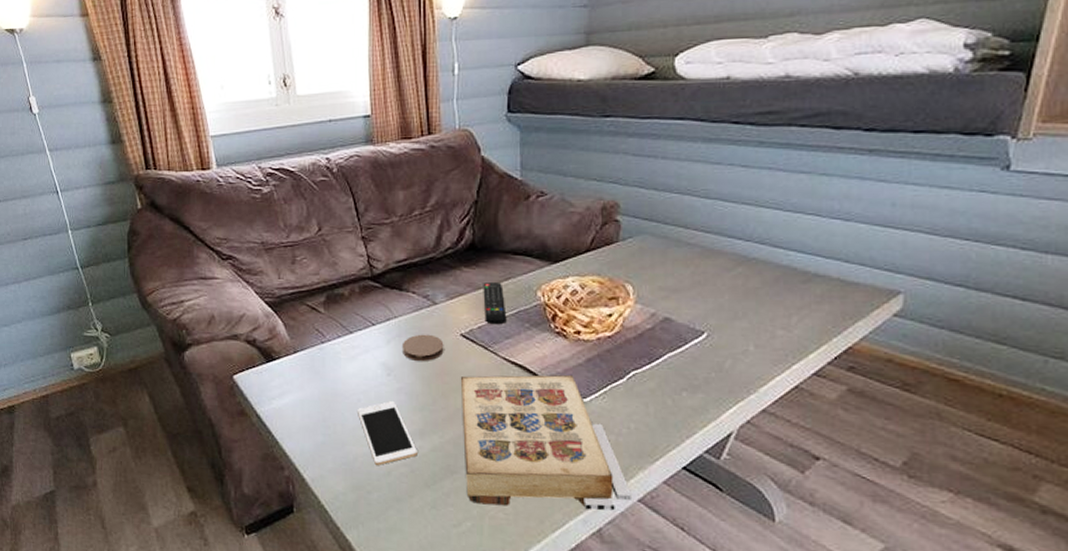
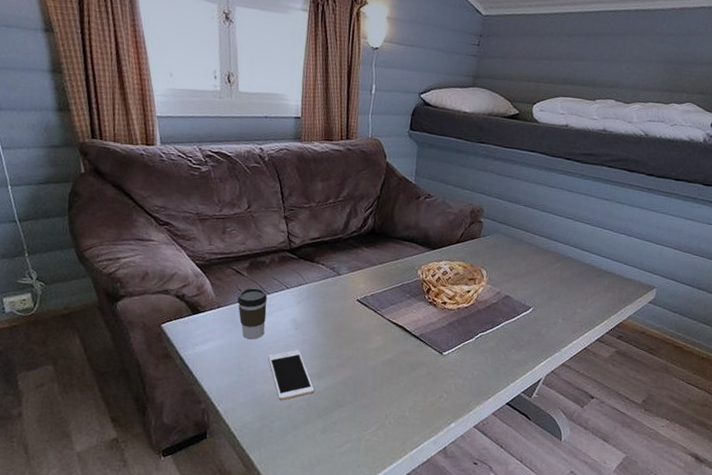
coffee cup: none [316,326,351,390] -> present [237,287,268,340]
coaster: present [401,334,444,361] -> none [309,298,343,320]
book: present [460,374,633,511] -> none [349,332,470,434]
remote control: present [483,283,507,325] -> none [376,261,394,294]

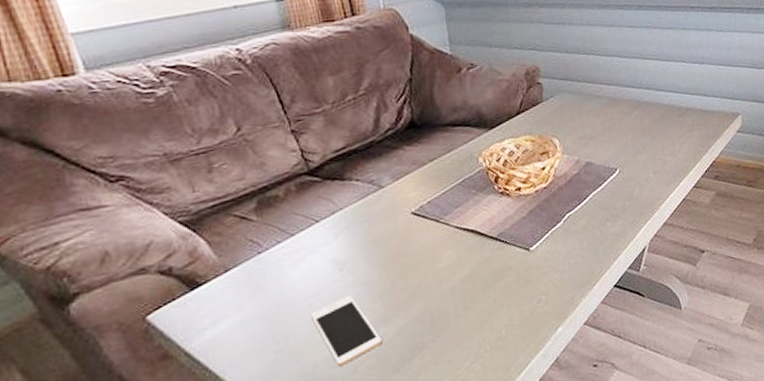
coffee cup: present [237,287,268,340] -> none [250,231,299,302]

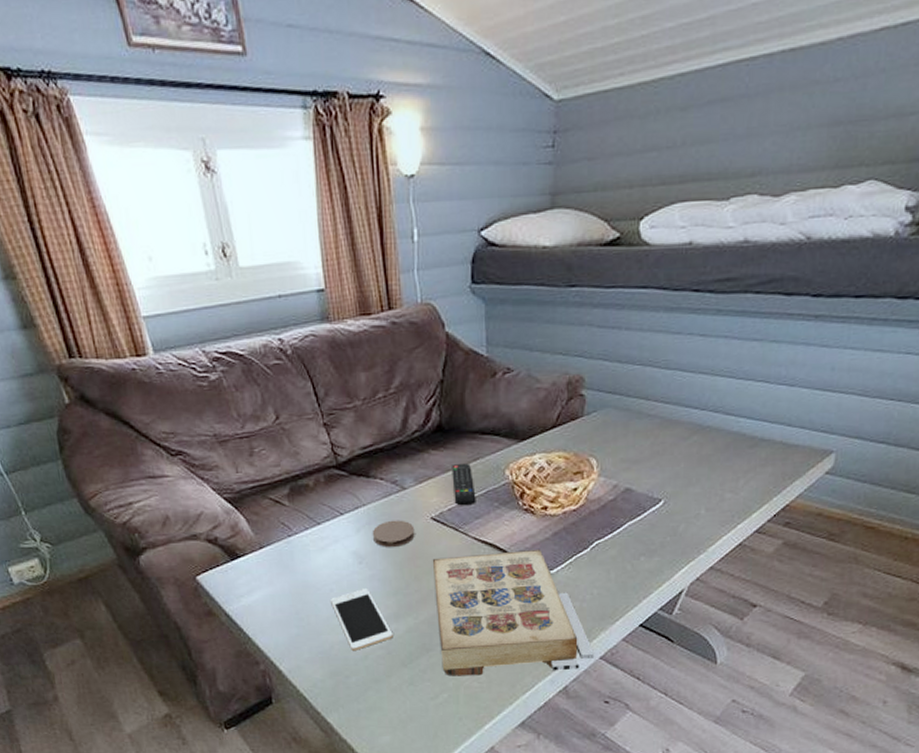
coaster: none [351,219,397,250] -> present [372,520,415,547]
book: none [416,228,580,372] -> present [432,548,595,676]
remote control: none [427,155,454,198] -> present [451,464,476,506]

